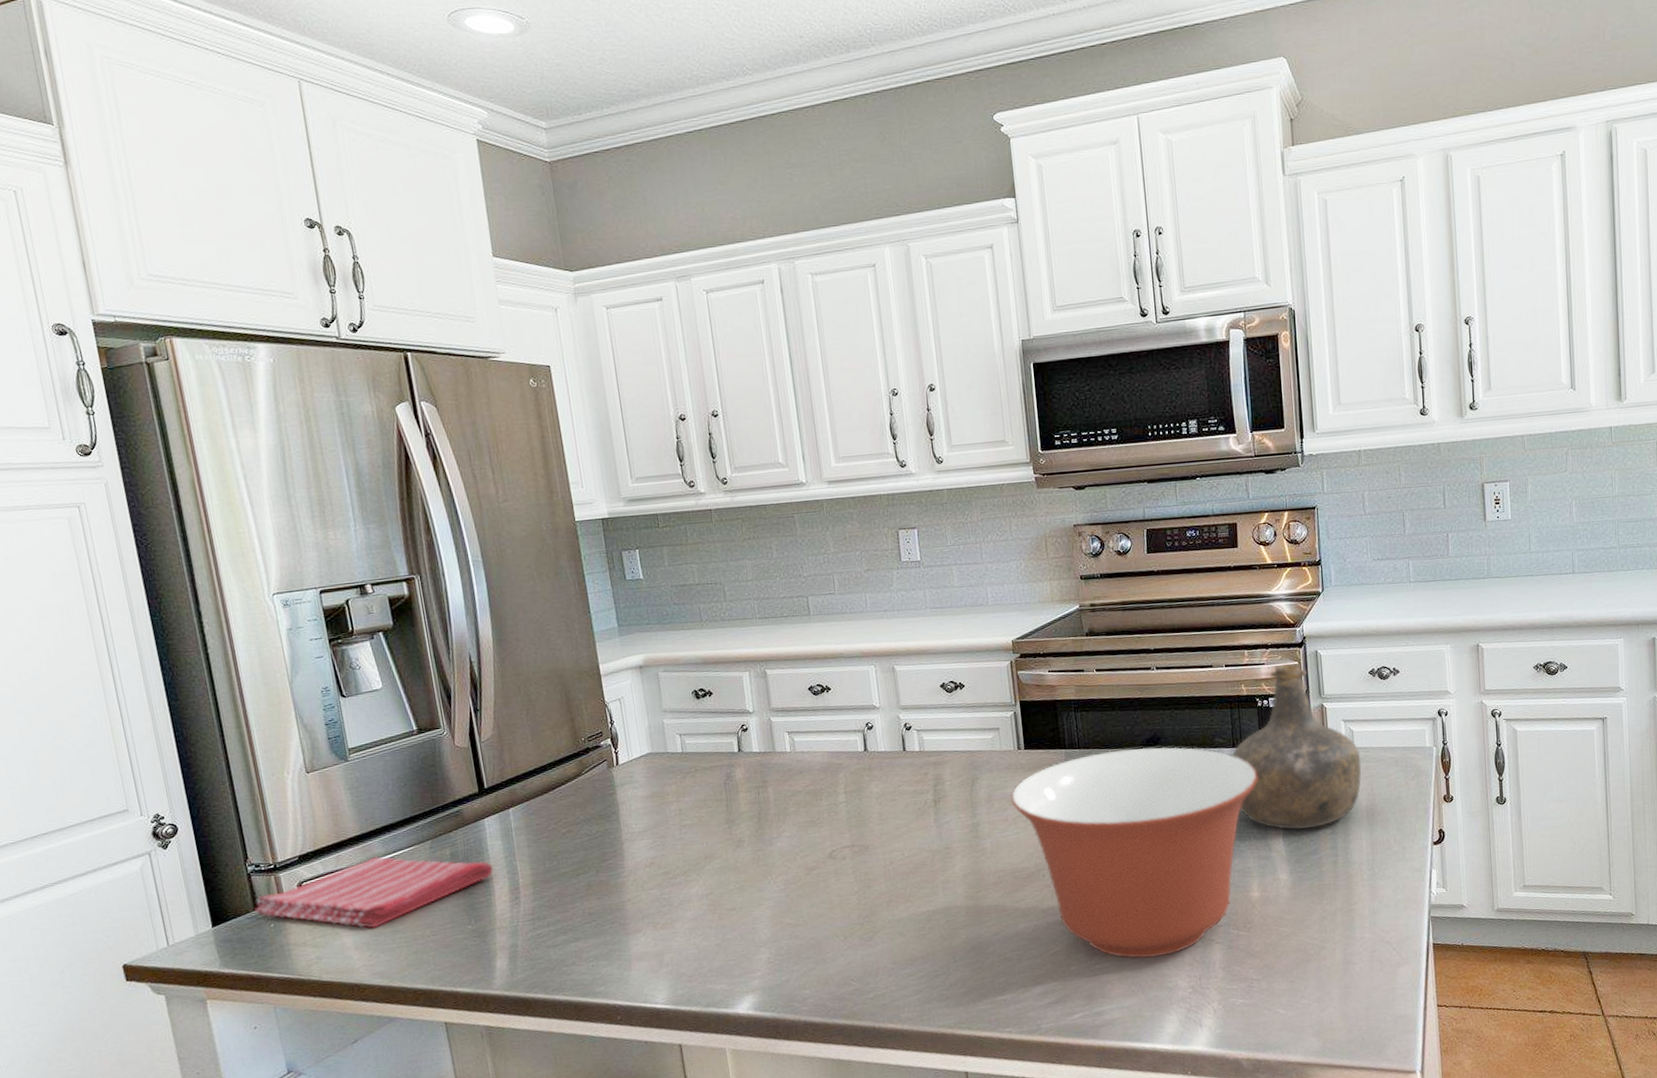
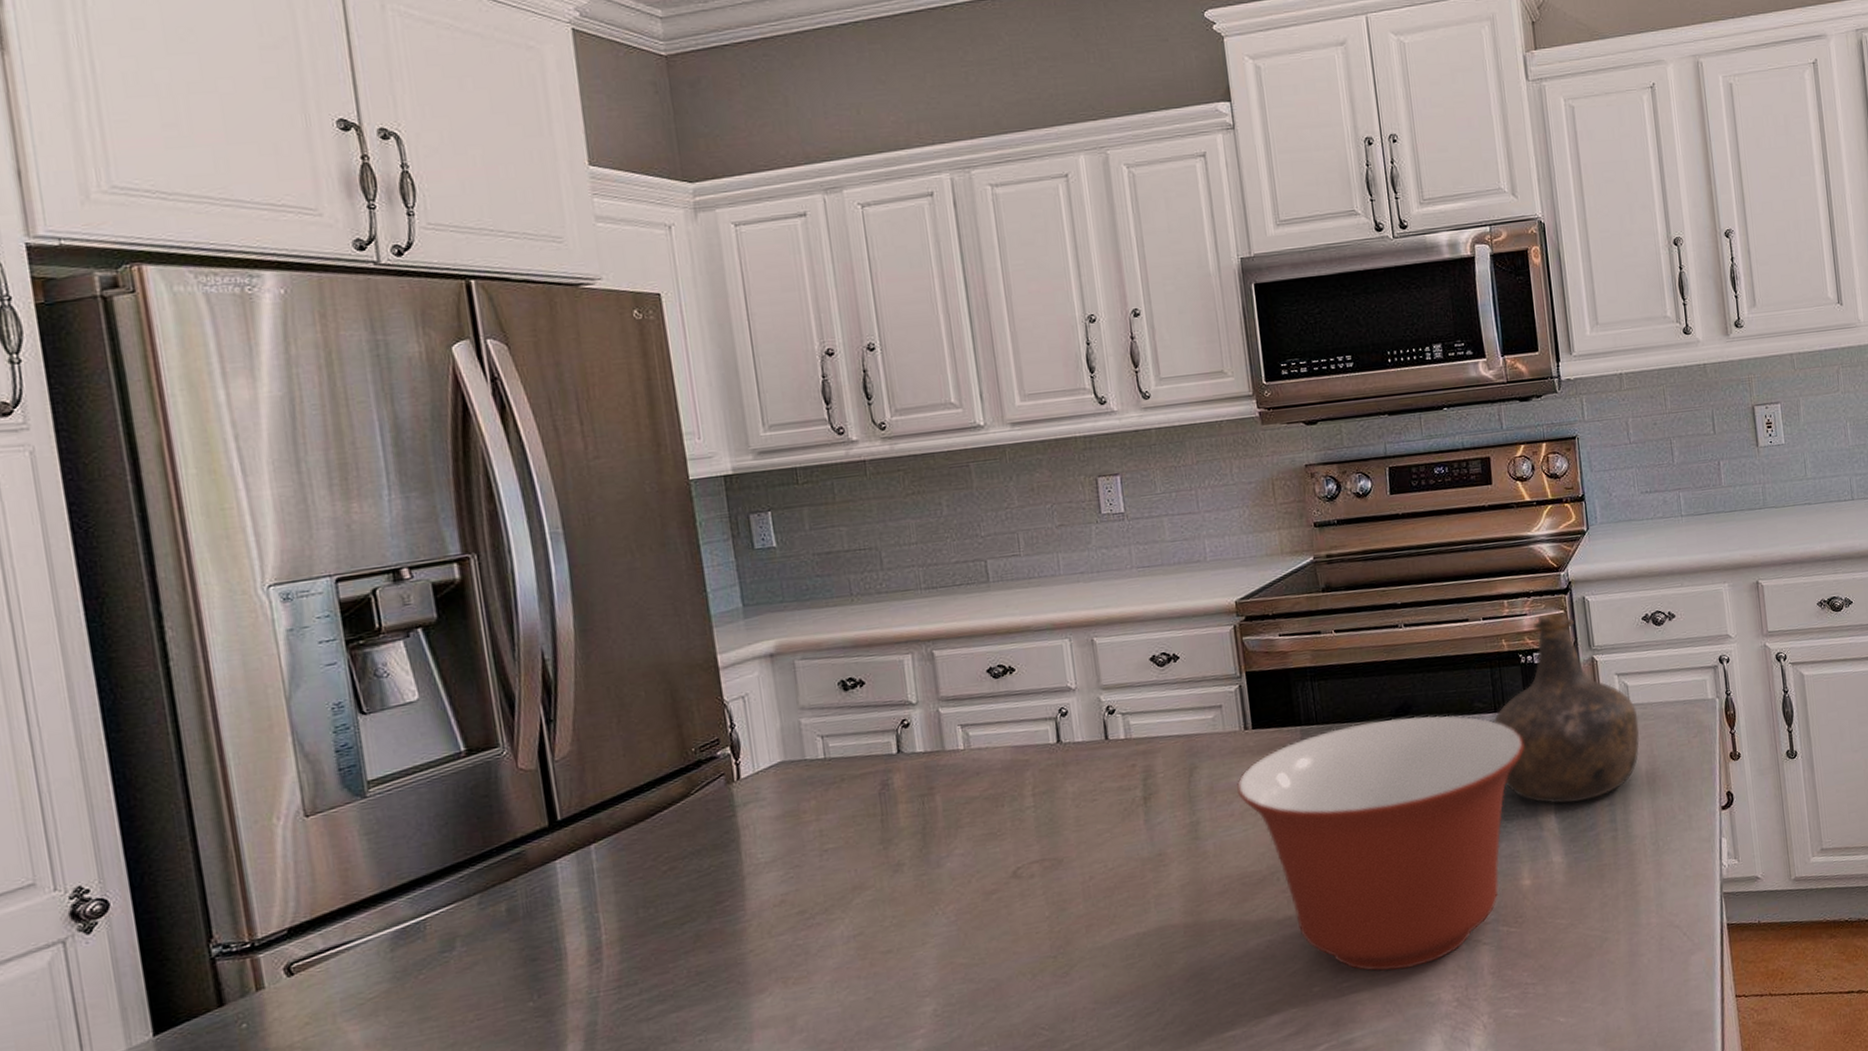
dish towel: present [255,856,494,929] -> none [219,916,567,1019]

